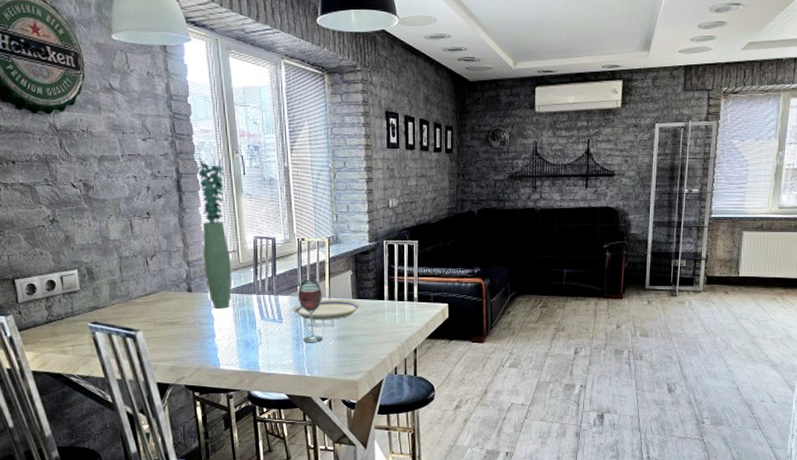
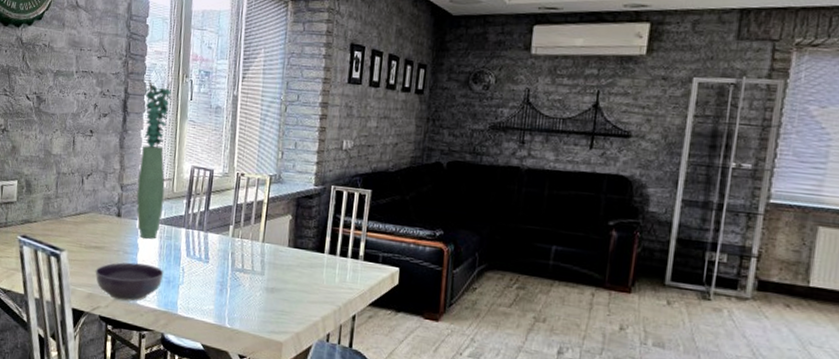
bowl: none [174,332,242,368] -> present [95,262,164,302]
plate: present [292,299,361,320] -> none [221,243,297,268]
wineglass: present [298,279,323,342] -> none [227,218,256,291]

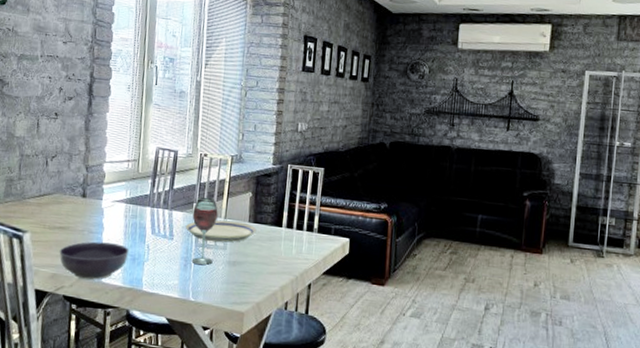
vase: present [136,79,172,239] -> none [101,64,138,218]
plate: none [221,243,297,268] -> present [185,220,257,243]
wineglass: none [227,218,256,291] -> present [191,197,218,265]

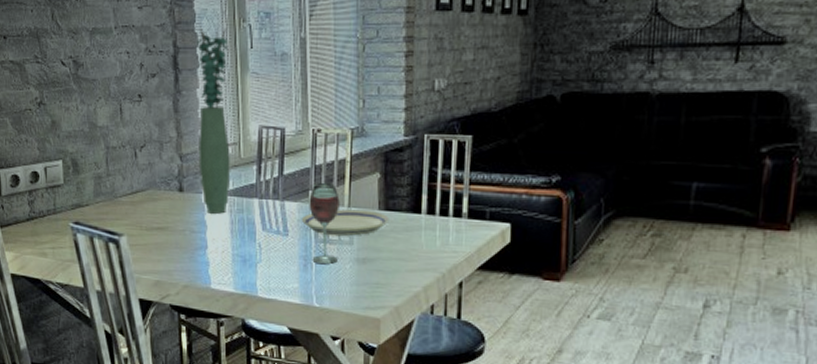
bowl: present [59,241,129,280] -> none [160,242,239,286]
vase: none [101,64,138,218] -> present [197,27,230,214]

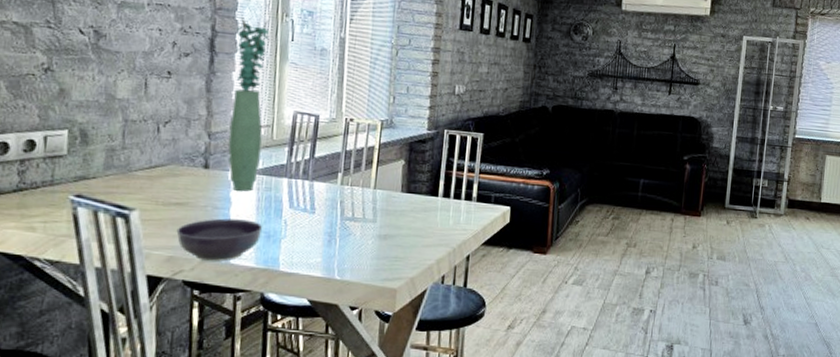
bowl: none [160,242,239,286] -> present [176,218,263,261]
plate: present [301,209,389,236] -> none [328,190,410,215]
wineglass: present [309,182,340,264] -> none [336,165,367,240]

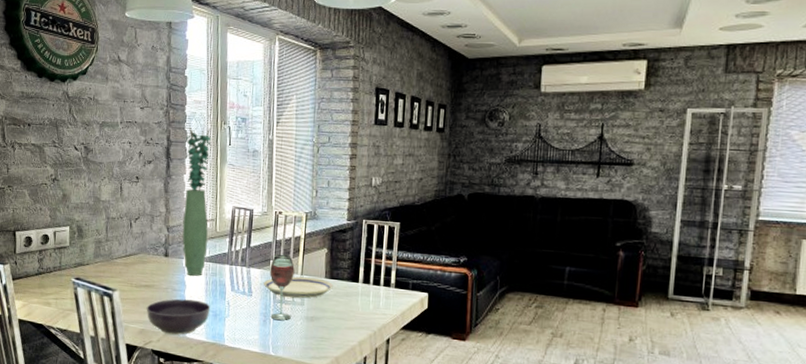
plate: none [328,190,410,215] -> present [263,276,333,298]
wineglass: none [336,165,367,240] -> present [269,254,295,320]

